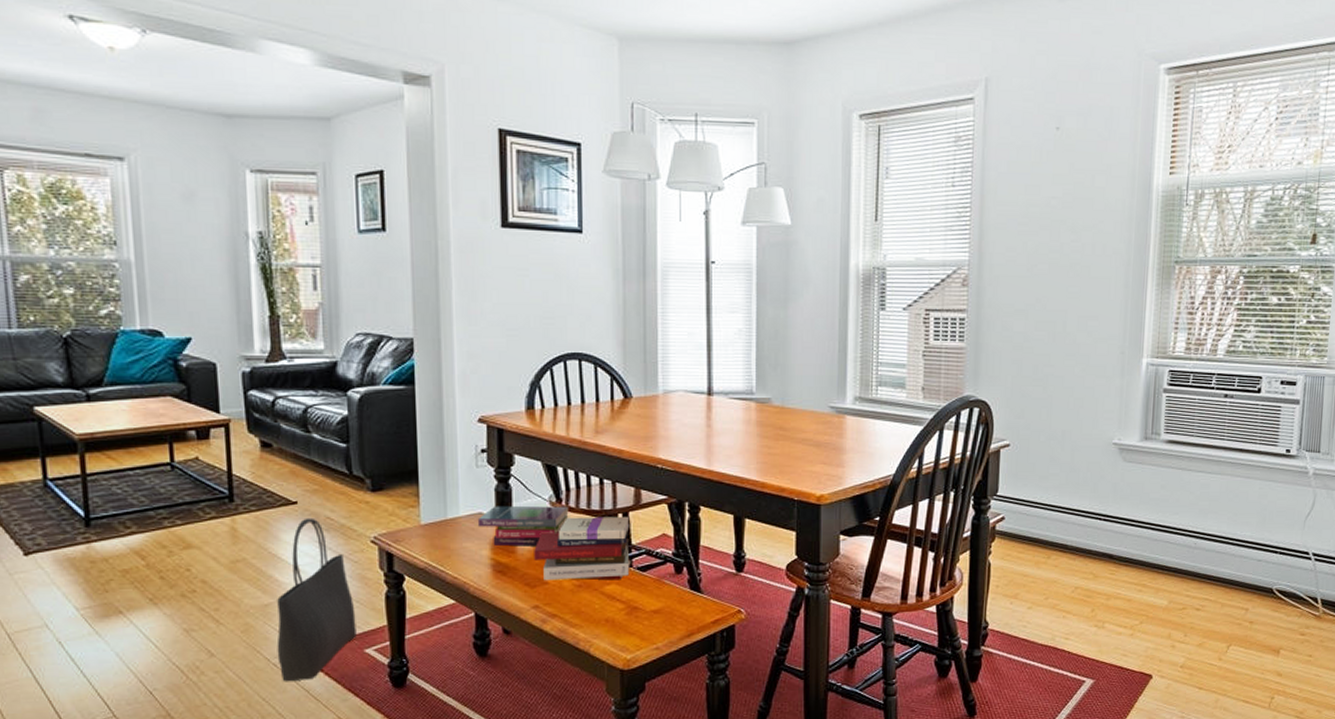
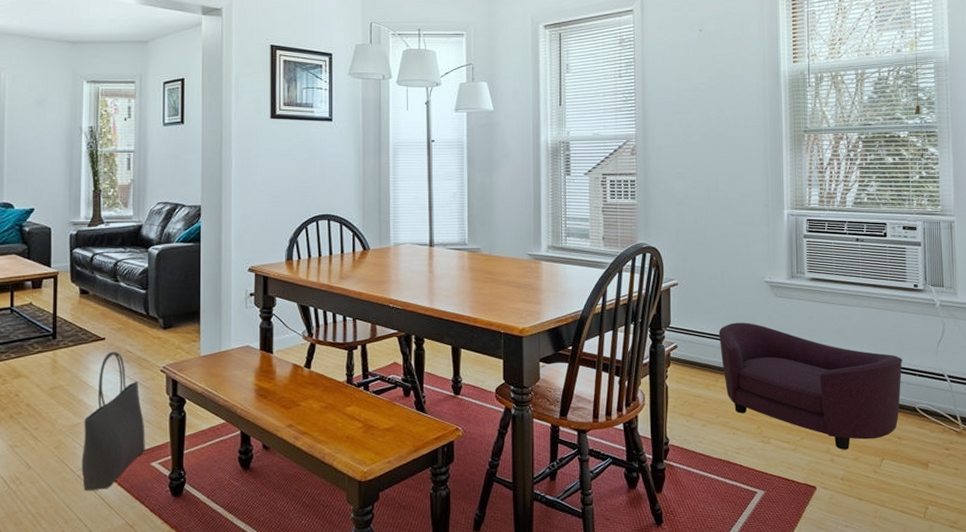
books: present [477,505,569,547] -> none [245,339,318,374]
books: present [534,516,632,581] -> none [290,348,368,403]
dog bed: none [1054,491,1264,635] -> present [719,322,902,450]

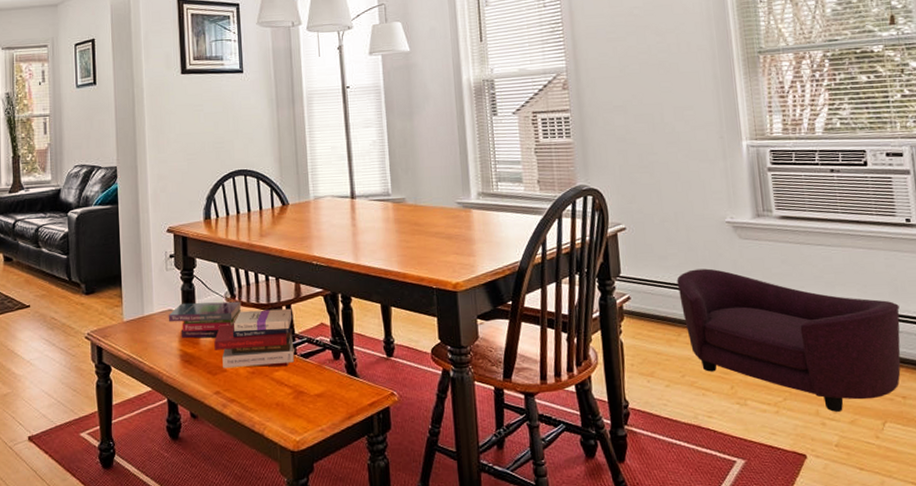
tote bag: present [81,351,145,490] -> none [12,318,74,462]
books: none [245,339,318,374] -> present [168,301,242,339]
books: none [290,348,368,403] -> present [214,308,296,369]

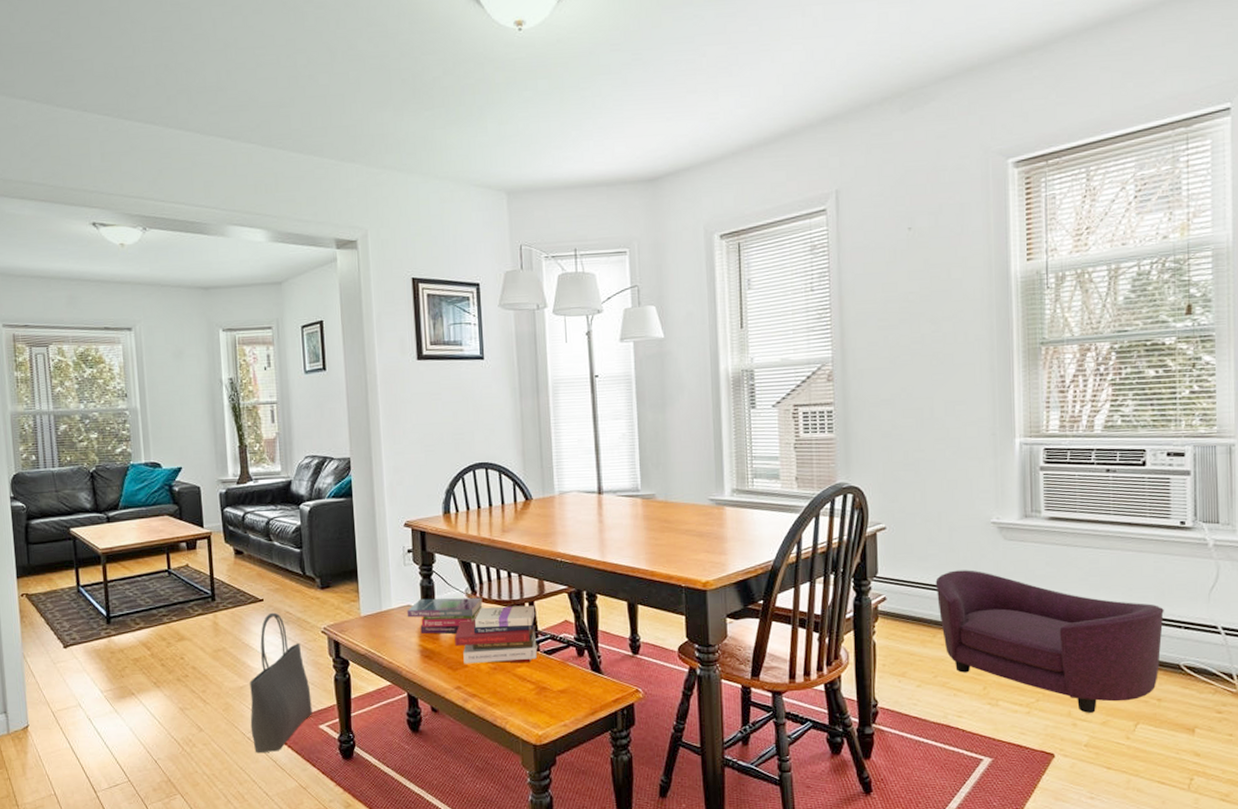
tote bag: none [12,318,74,462] -> present [250,612,312,753]

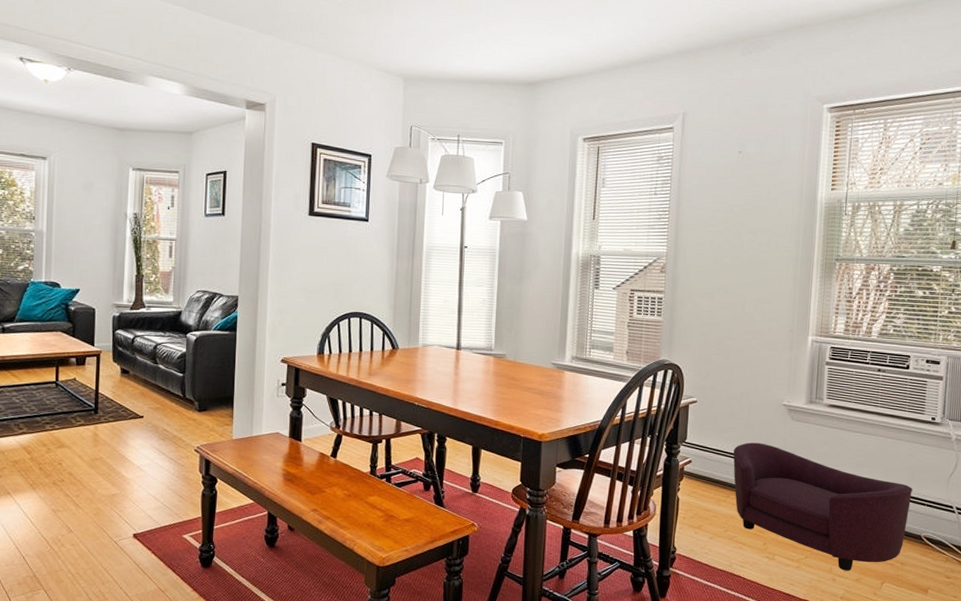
tote bag: present [250,612,312,753] -> none [118,429,179,556]
books: present [406,597,483,634] -> none [275,428,345,461]
books: present [455,605,539,664] -> none [316,440,391,493]

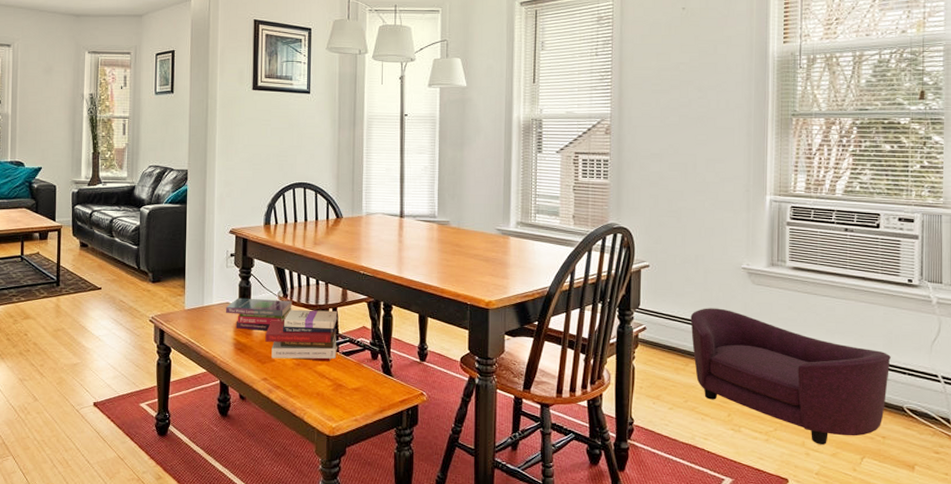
books: none [275,428,345,461] -> present [225,297,292,331]
books: none [316,440,391,493] -> present [265,309,338,362]

